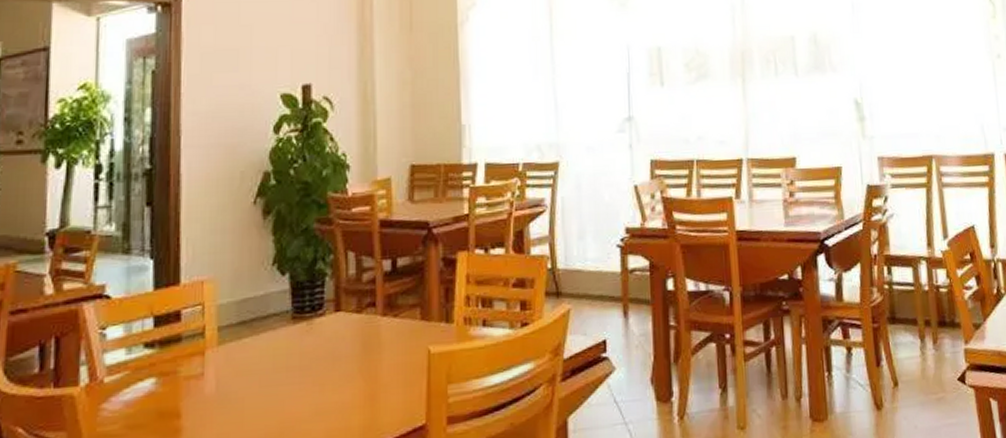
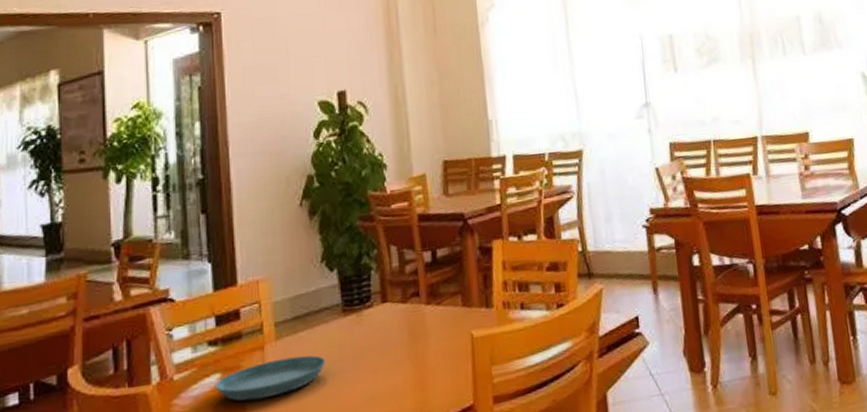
saucer: none [150,363,271,409] -> present [216,355,326,401]

